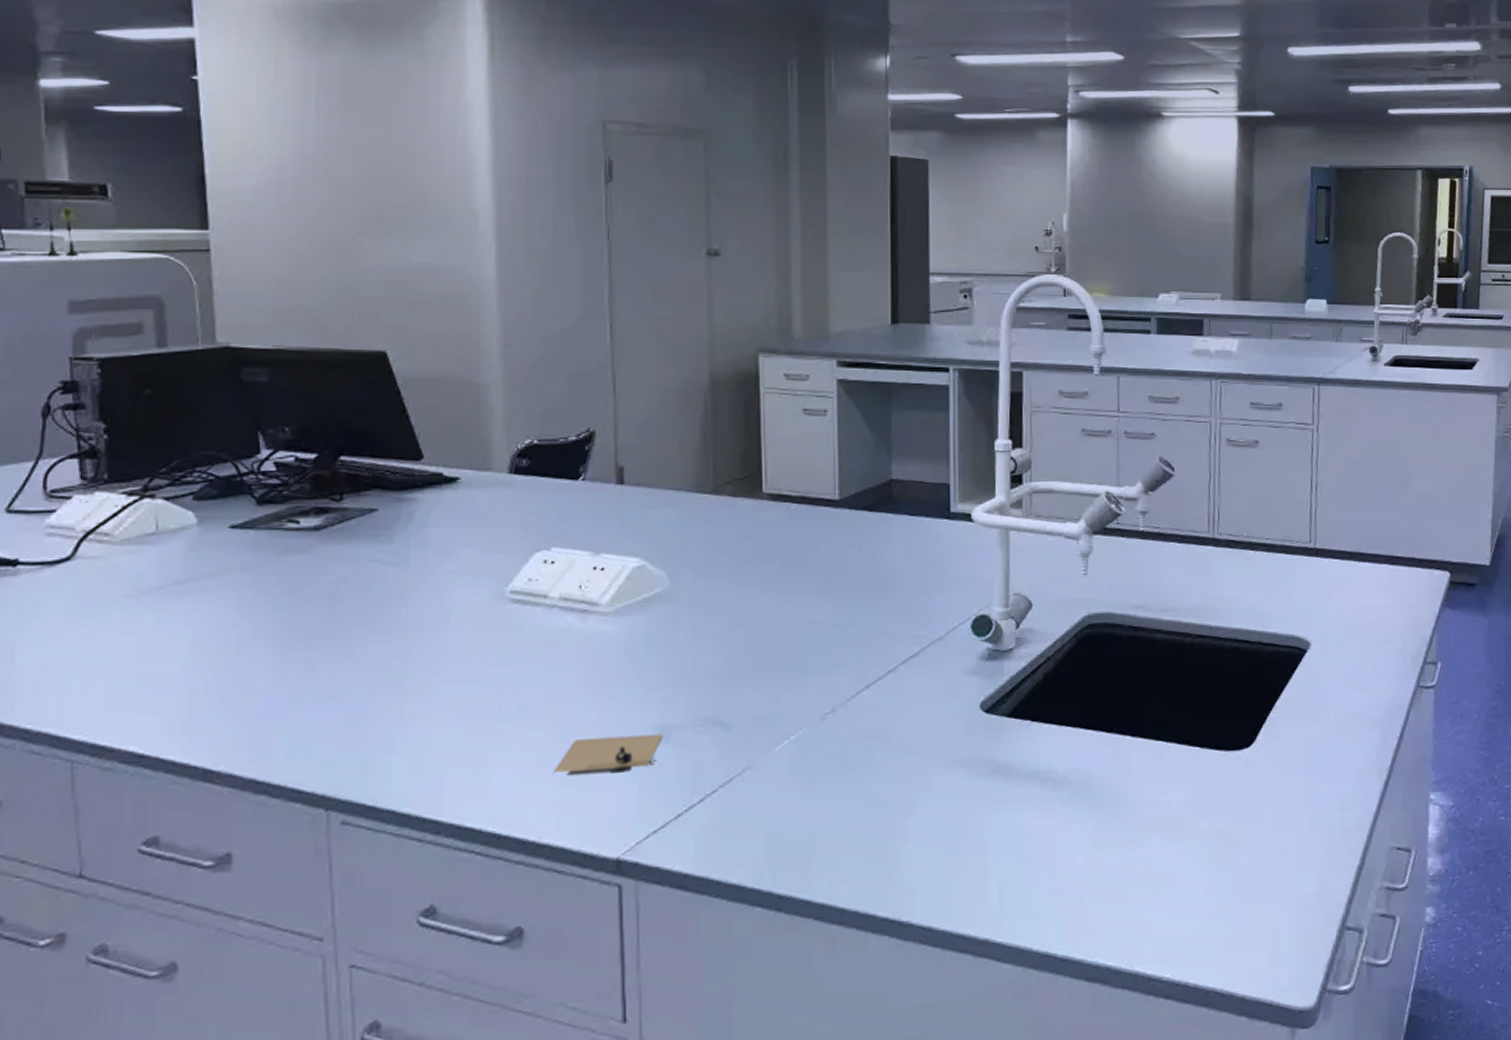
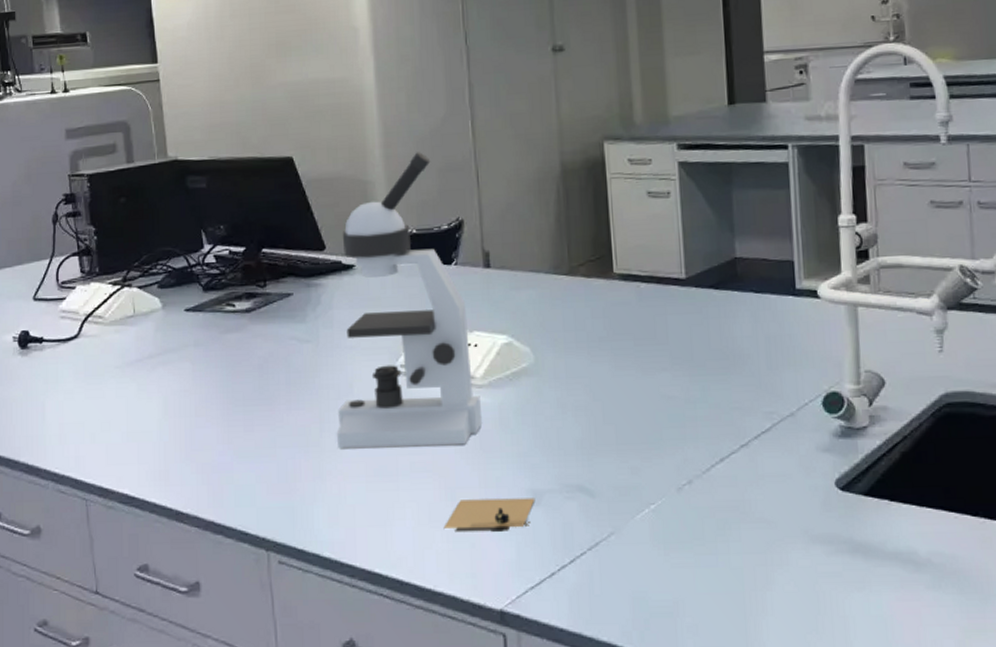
microscope: none [425,354,607,687] -> present [336,152,483,448]

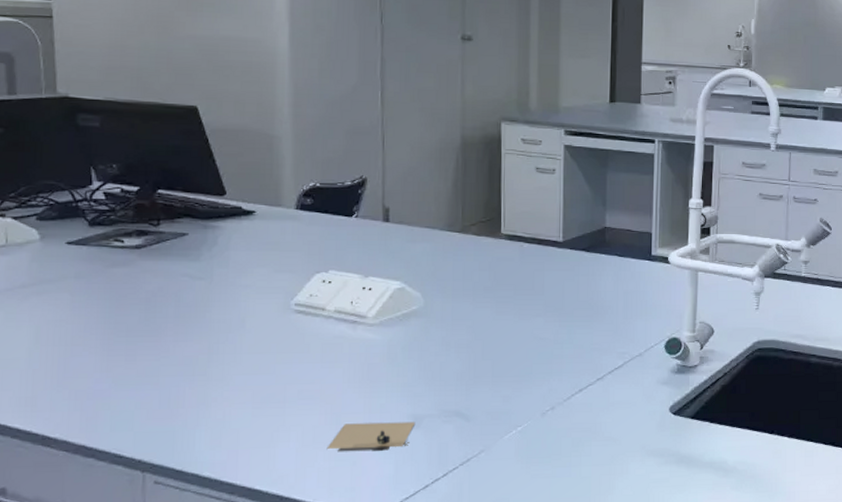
microscope: present [336,152,483,448] -> none [224,114,372,377]

